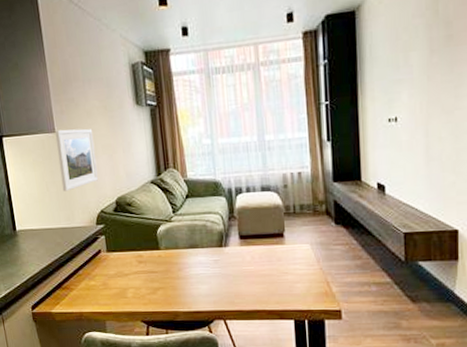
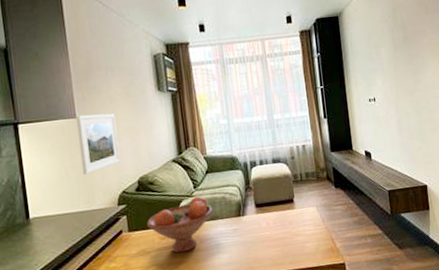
fruit bowl: none [125,222,193,279] -> present [147,196,213,253]

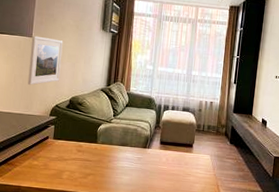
fruit bowl: present [147,196,213,253] -> none [69,123,125,167]

